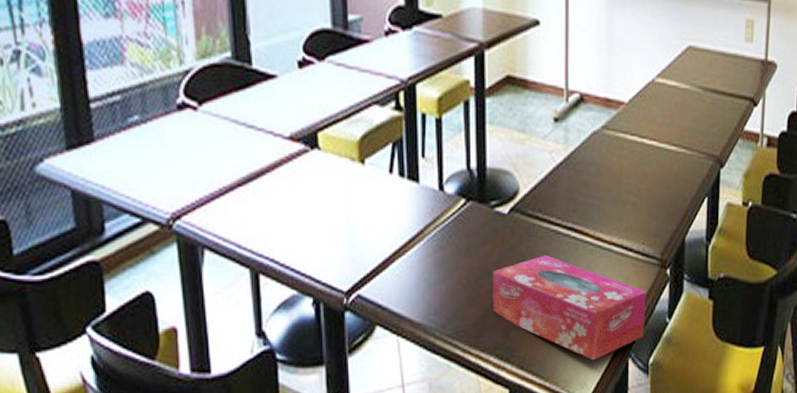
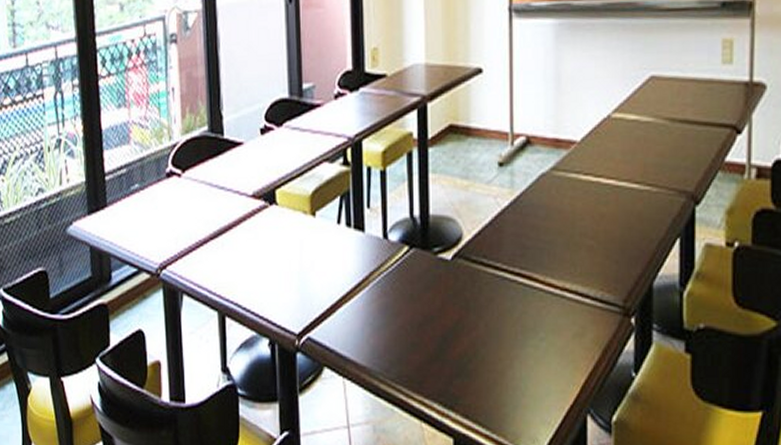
tissue box: present [492,255,647,361] -> none [436,301,607,415]

